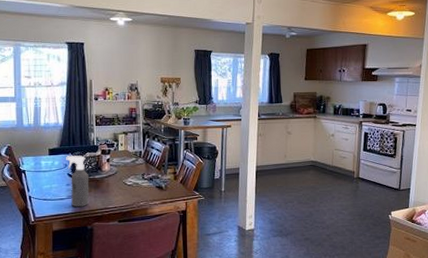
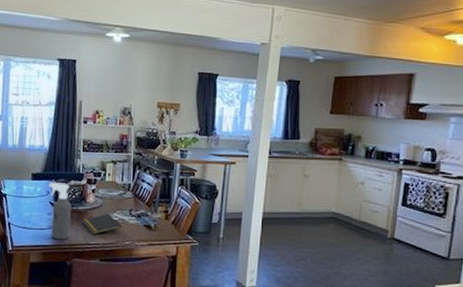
notepad: none [99,179,136,199] -> present [82,213,122,234]

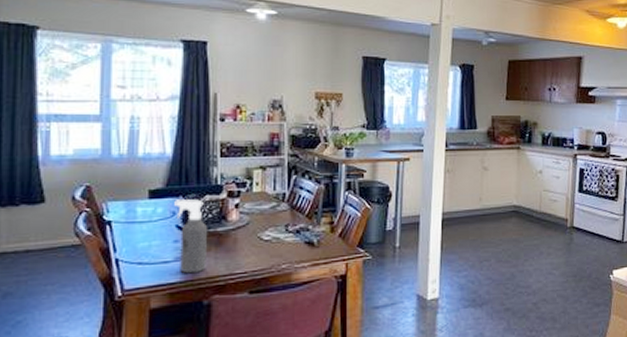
notepad: present [82,213,122,234] -> none [223,232,276,261]

